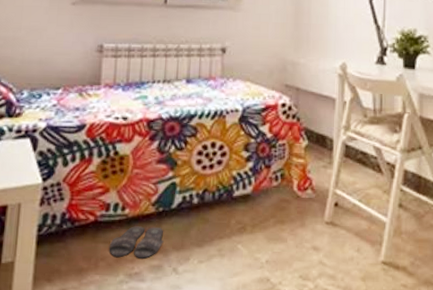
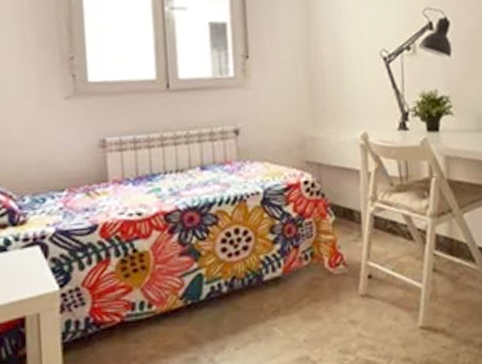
slippers: present [109,226,164,259] -> none [139,320,196,355]

